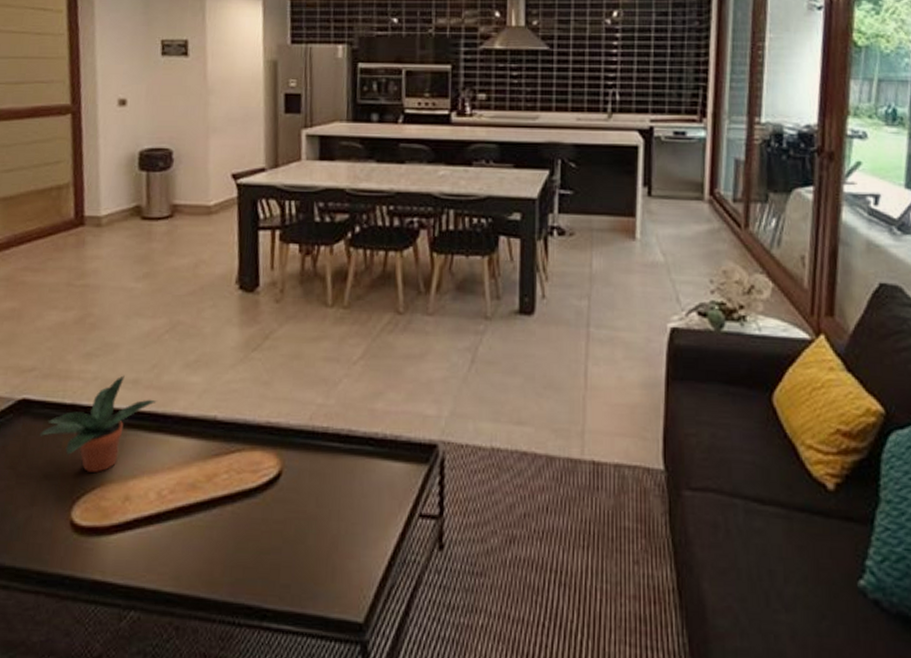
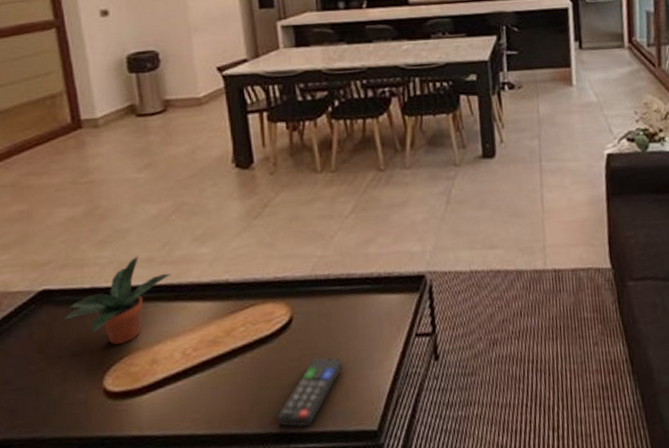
remote control: none [251,523,332,605] -> present [277,357,343,428]

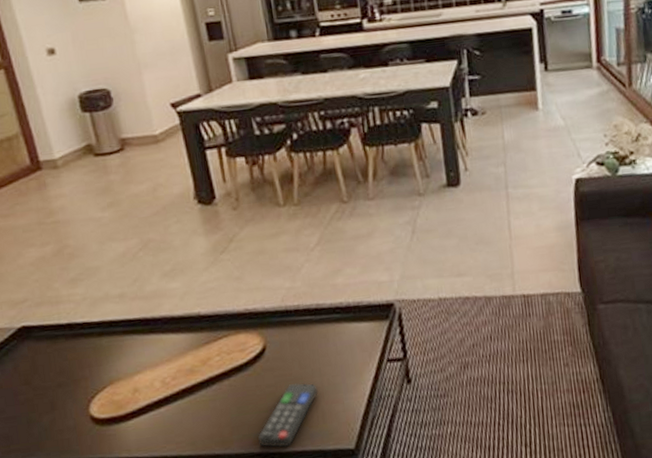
potted plant: present [62,256,171,345] -> none [44,292,144,376]

